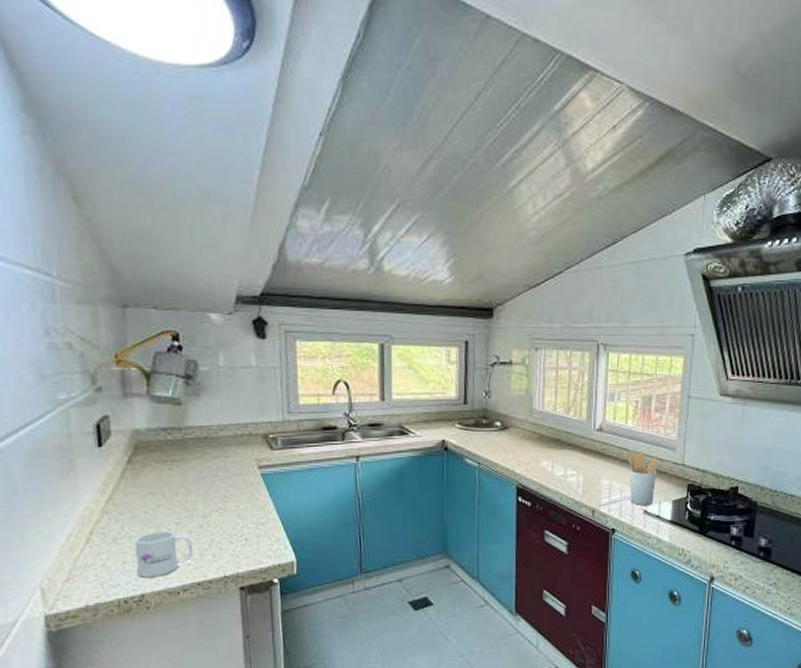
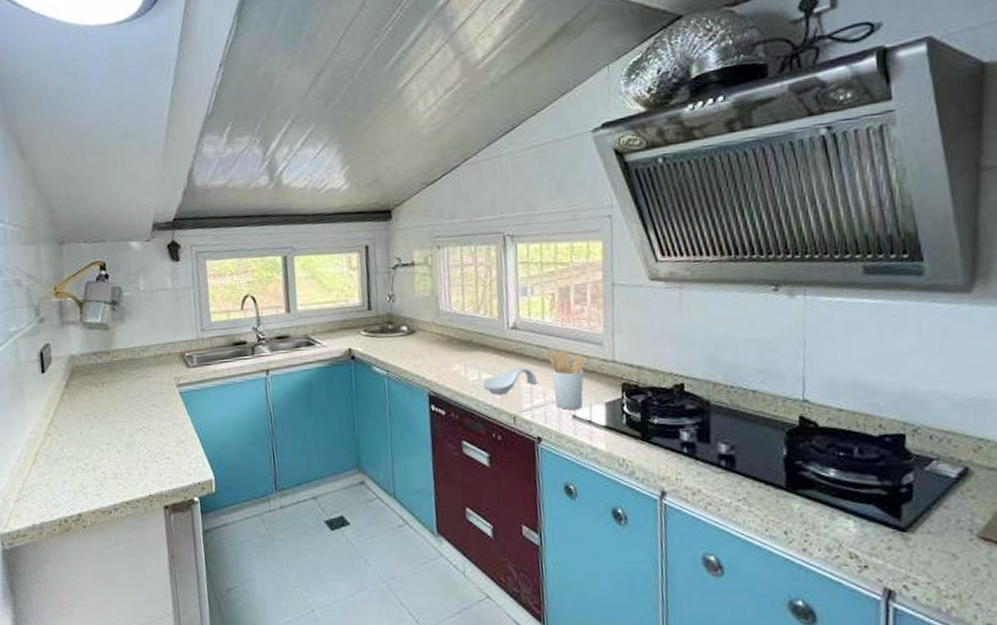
mug: present [135,530,193,577] -> none [72,450,122,497]
spoon rest: none [567,465,616,489] -> present [482,366,537,394]

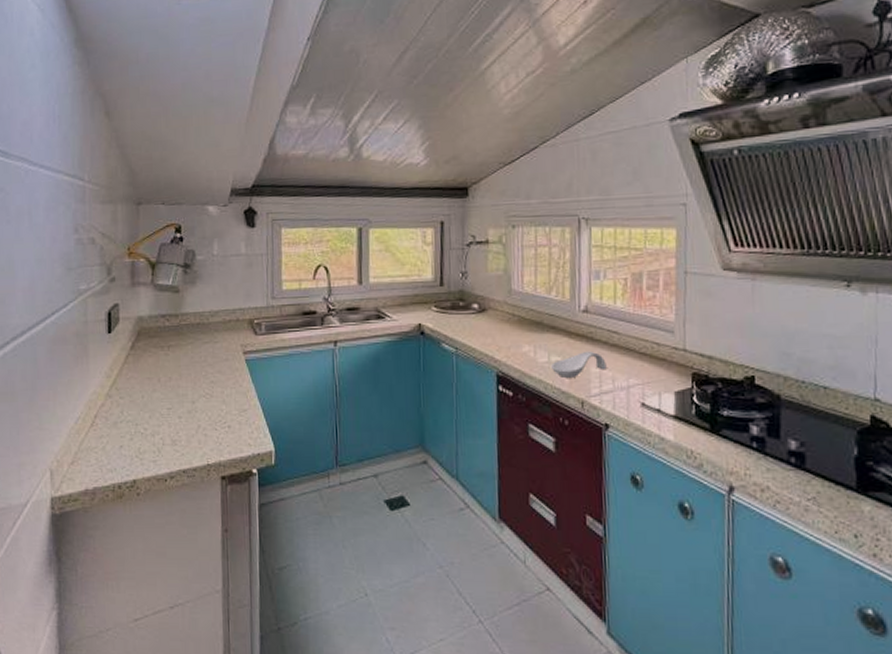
utensil holder: present [546,349,587,410] -> none [616,335,657,397]

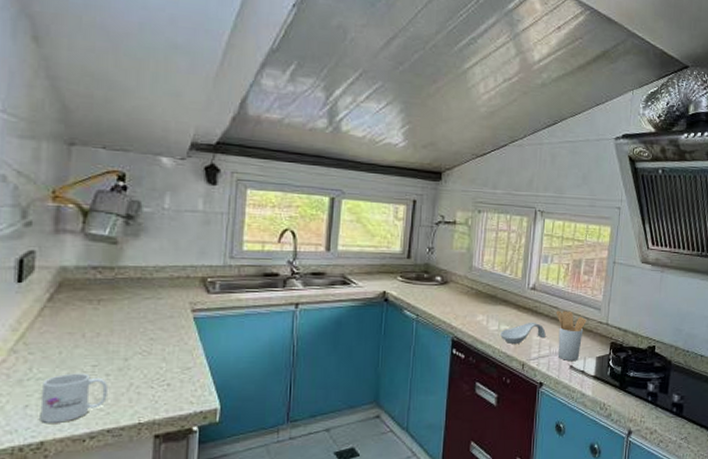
mug: none [131,415,181,463] -> present [40,373,107,423]
utensil holder: none [616,335,657,397] -> present [556,310,587,360]

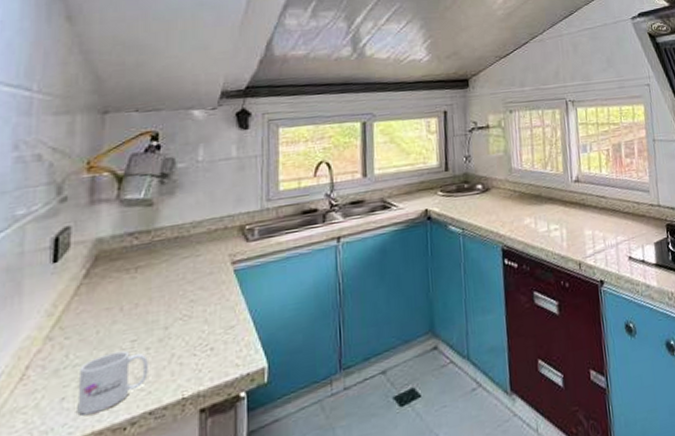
spoon rest: present [500,322,546,344] -> none [551,216,598,244]
utensil holder: present [556,310,587,360] -> none [604,198,638,252]

